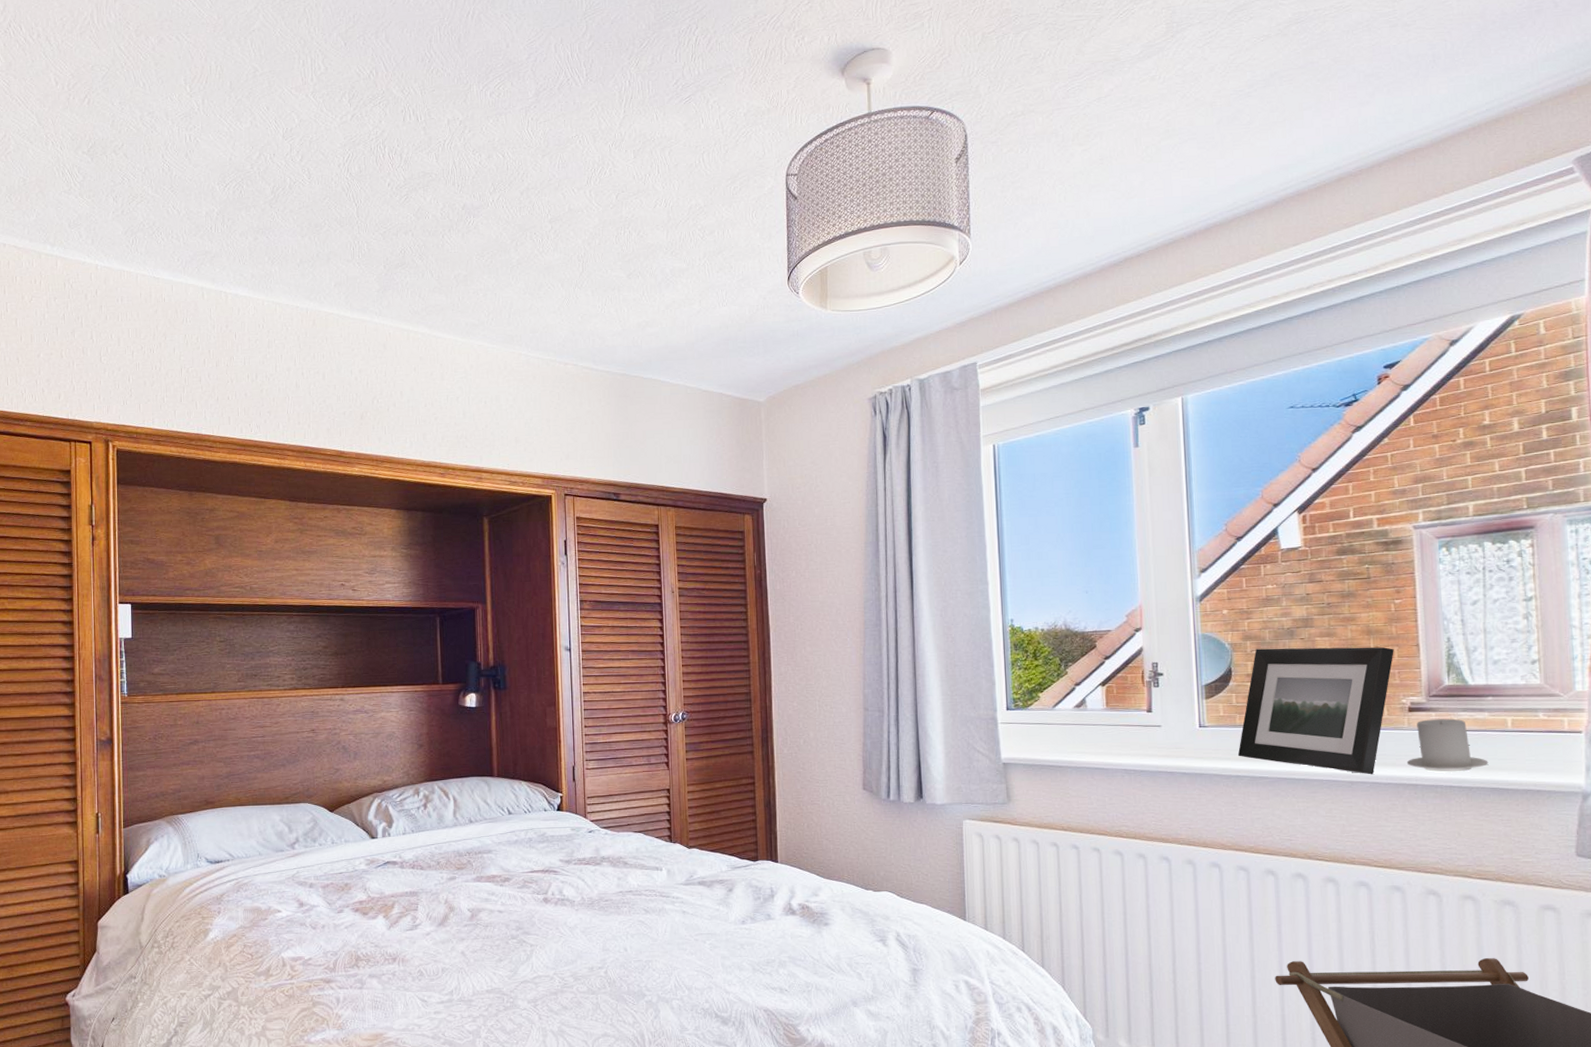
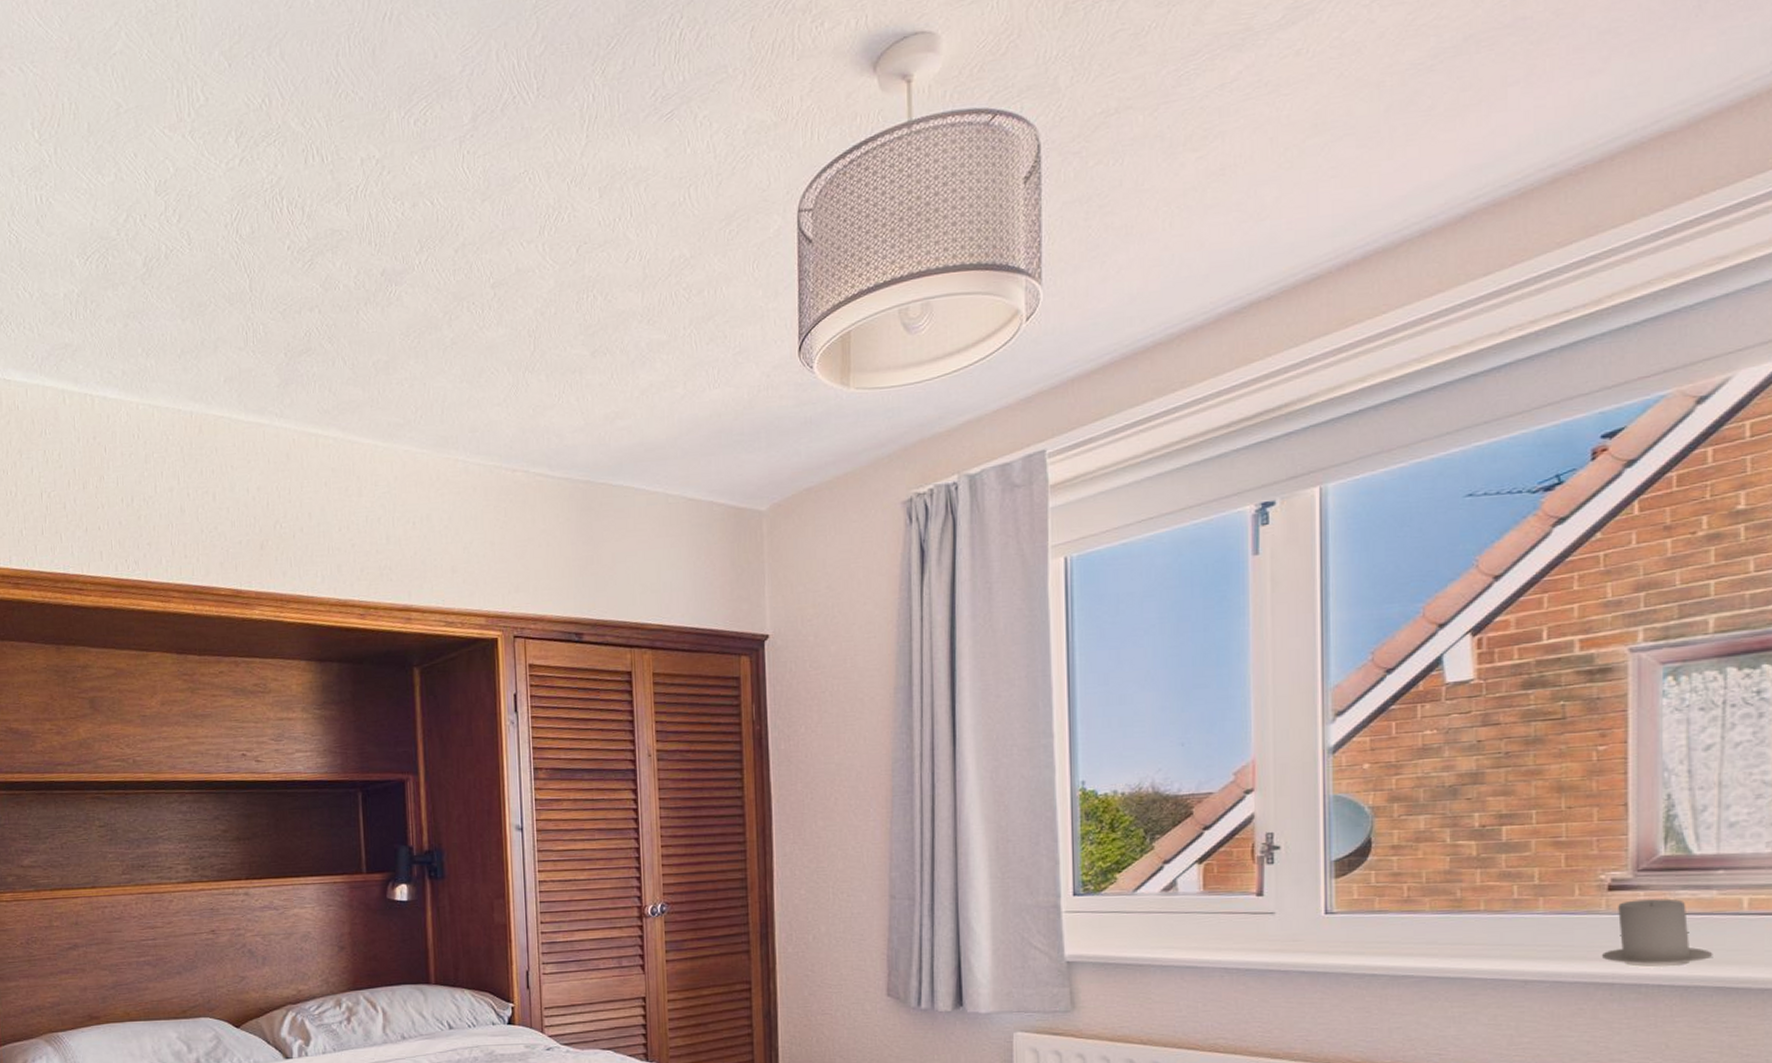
picture frame: present [1237,647,1394,775] -> none [1374,807,1593,972]

